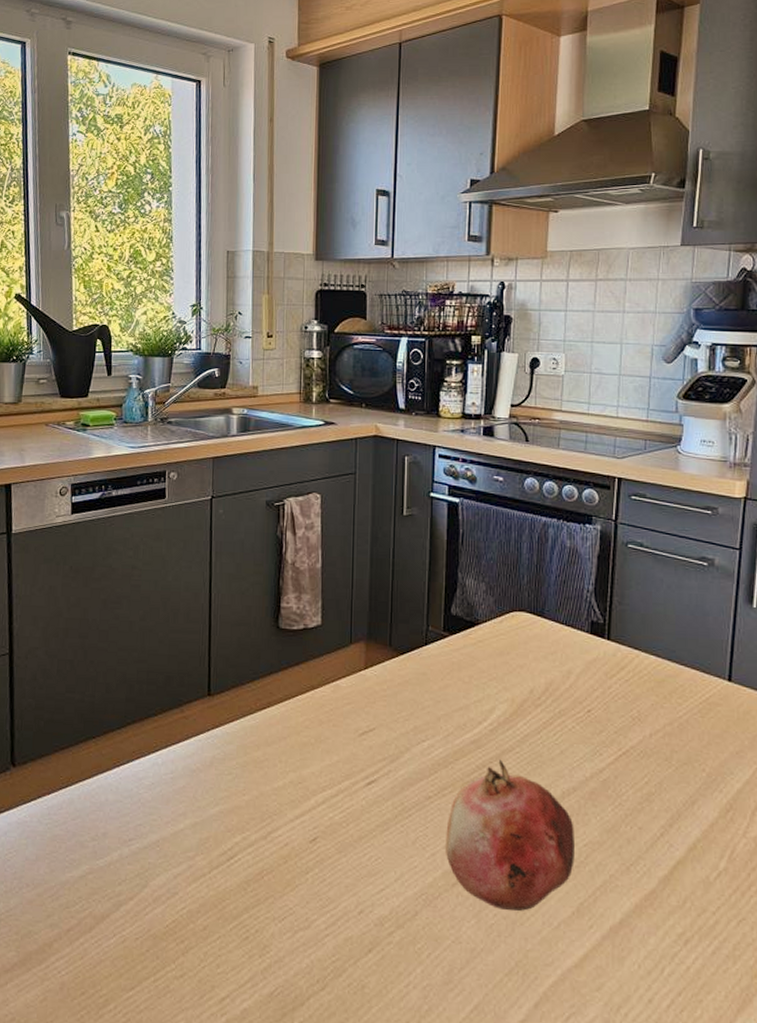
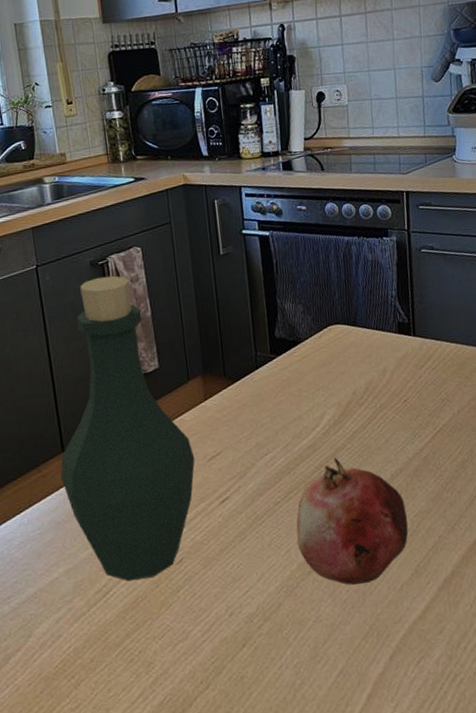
bottle: none [202,518,346,851] -> present [60,275,195,581]

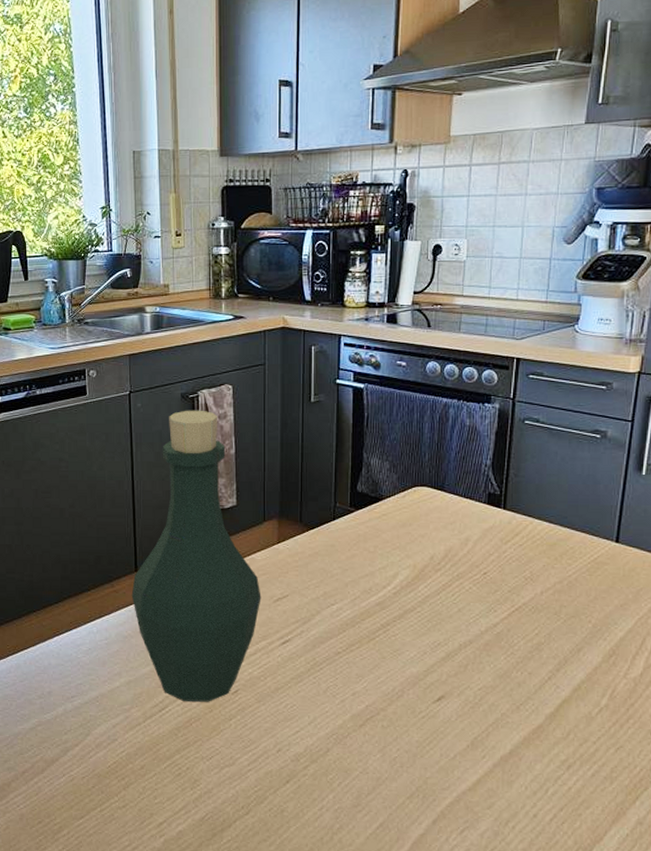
fruit: present [296,457,409,585] -> none [354,618,470,746]

